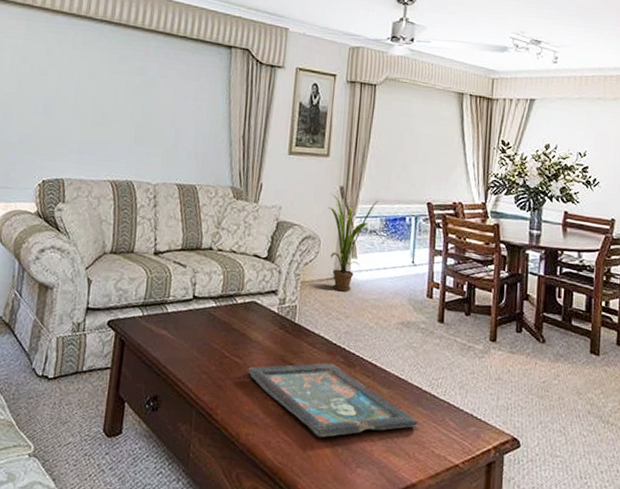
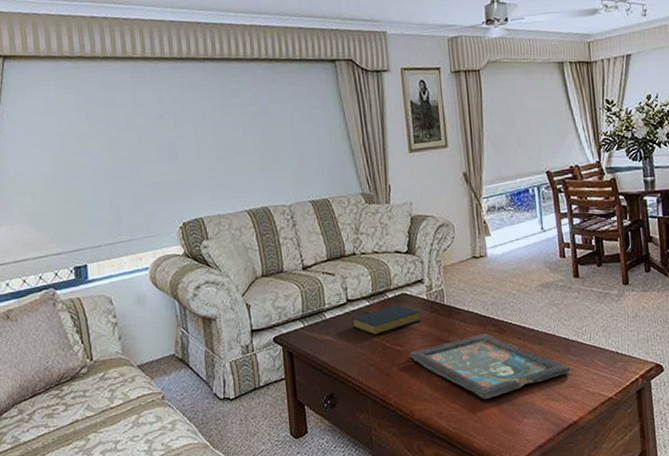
hardback book: none [193,312,269,342] -> present [351,305,422,336]
house plant: present [328,194,379,292] -> none [455,178,502,268]

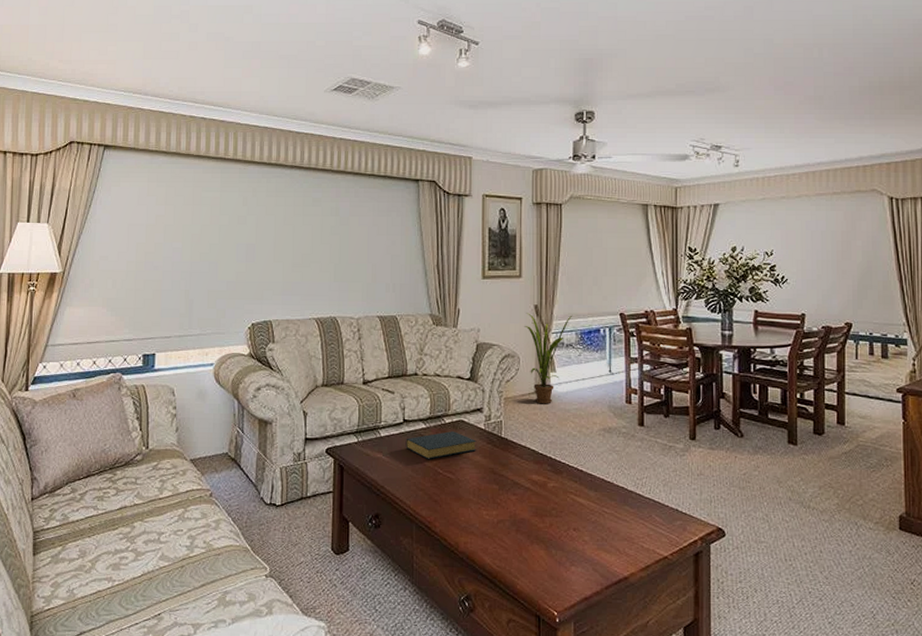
decorative tray: present [410,333,570,400] -> none [461,472,626,541]
house plant: none [455,178,502,268] -> present [524,313,573,404]

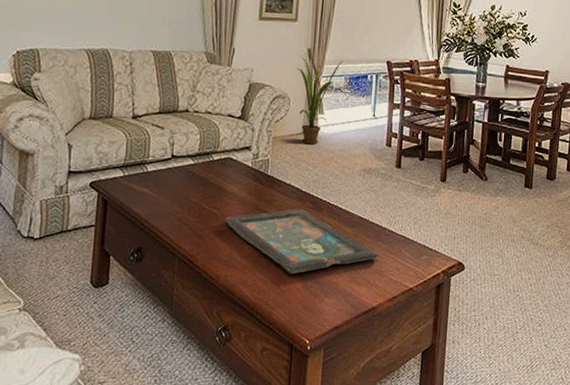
hardback book: present [405,431,477,460] -> none [172,168,244,196]
decorative tray: none [461,472,626,541] -> present [225,209,378,275]

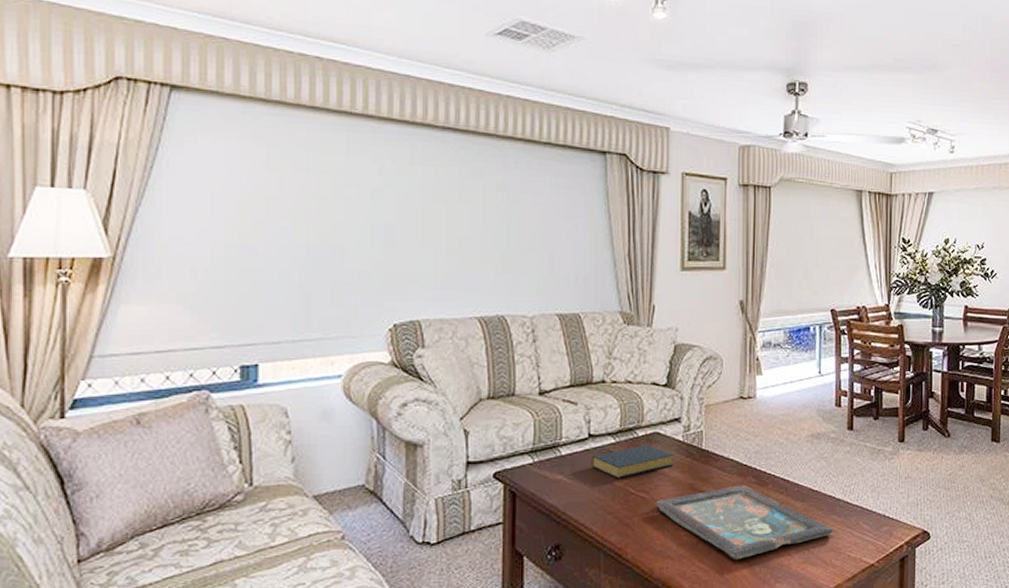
hardback book: none [172,168,244,196] -> present [591,445,674,479]
house plant: present [296,56,344,145] -> none [728,309,781,411]

